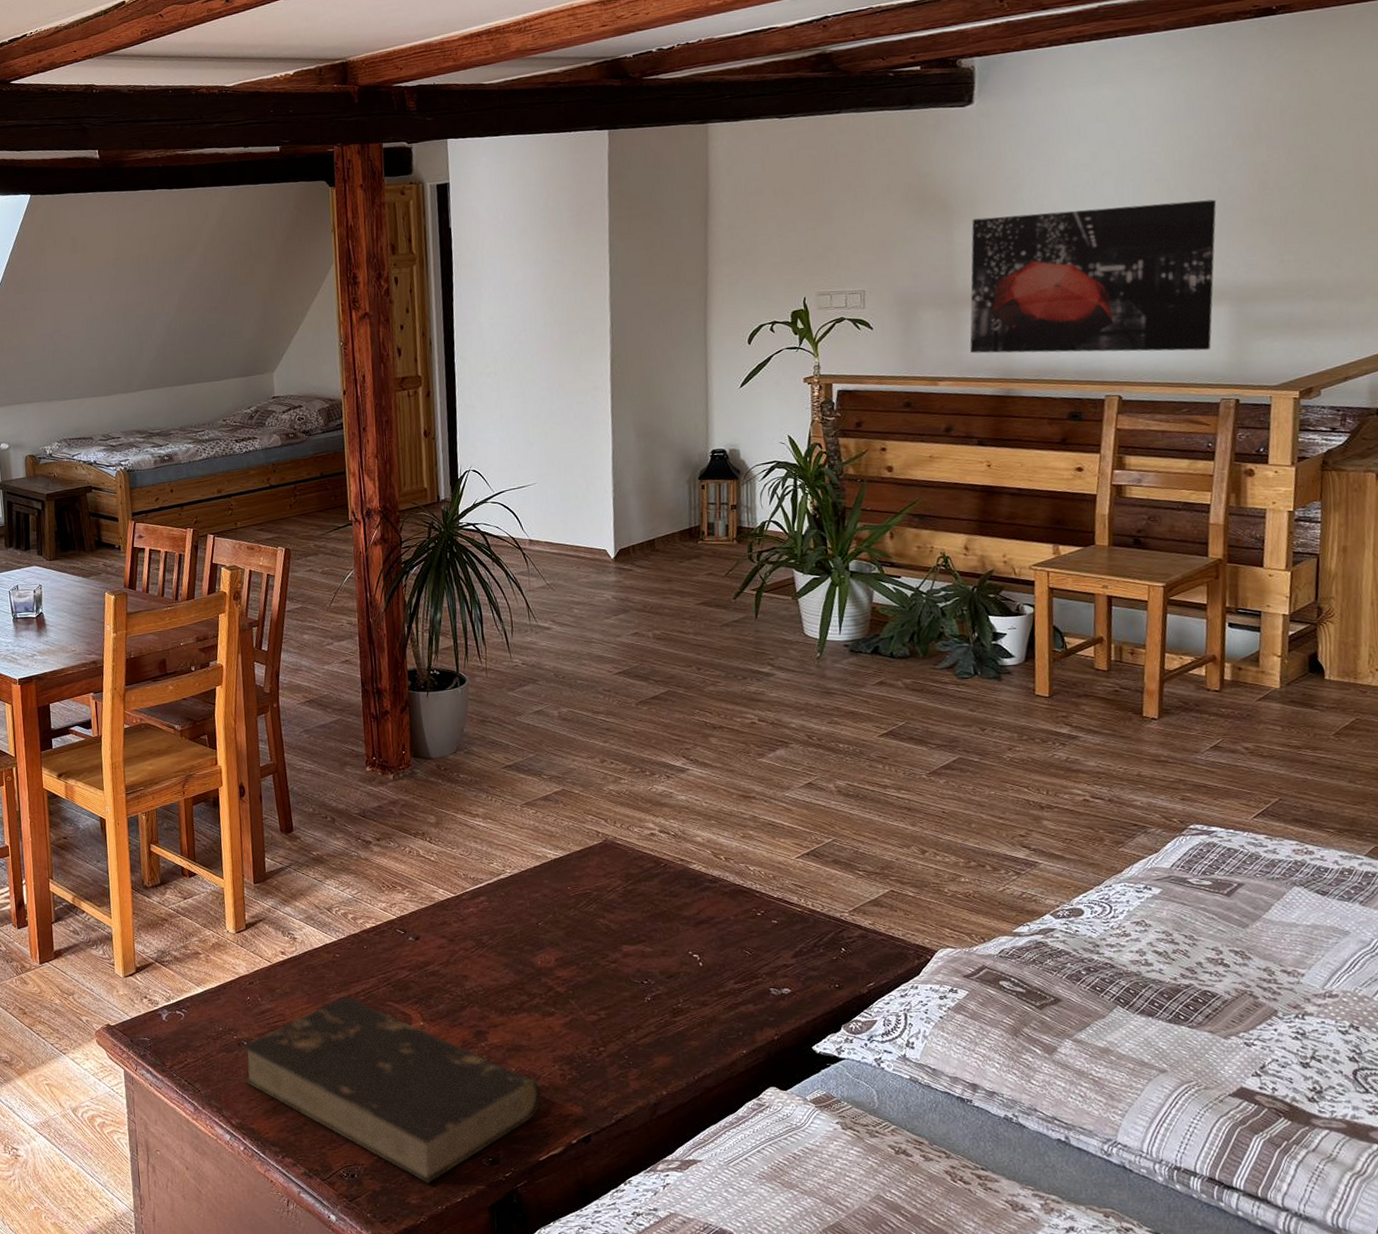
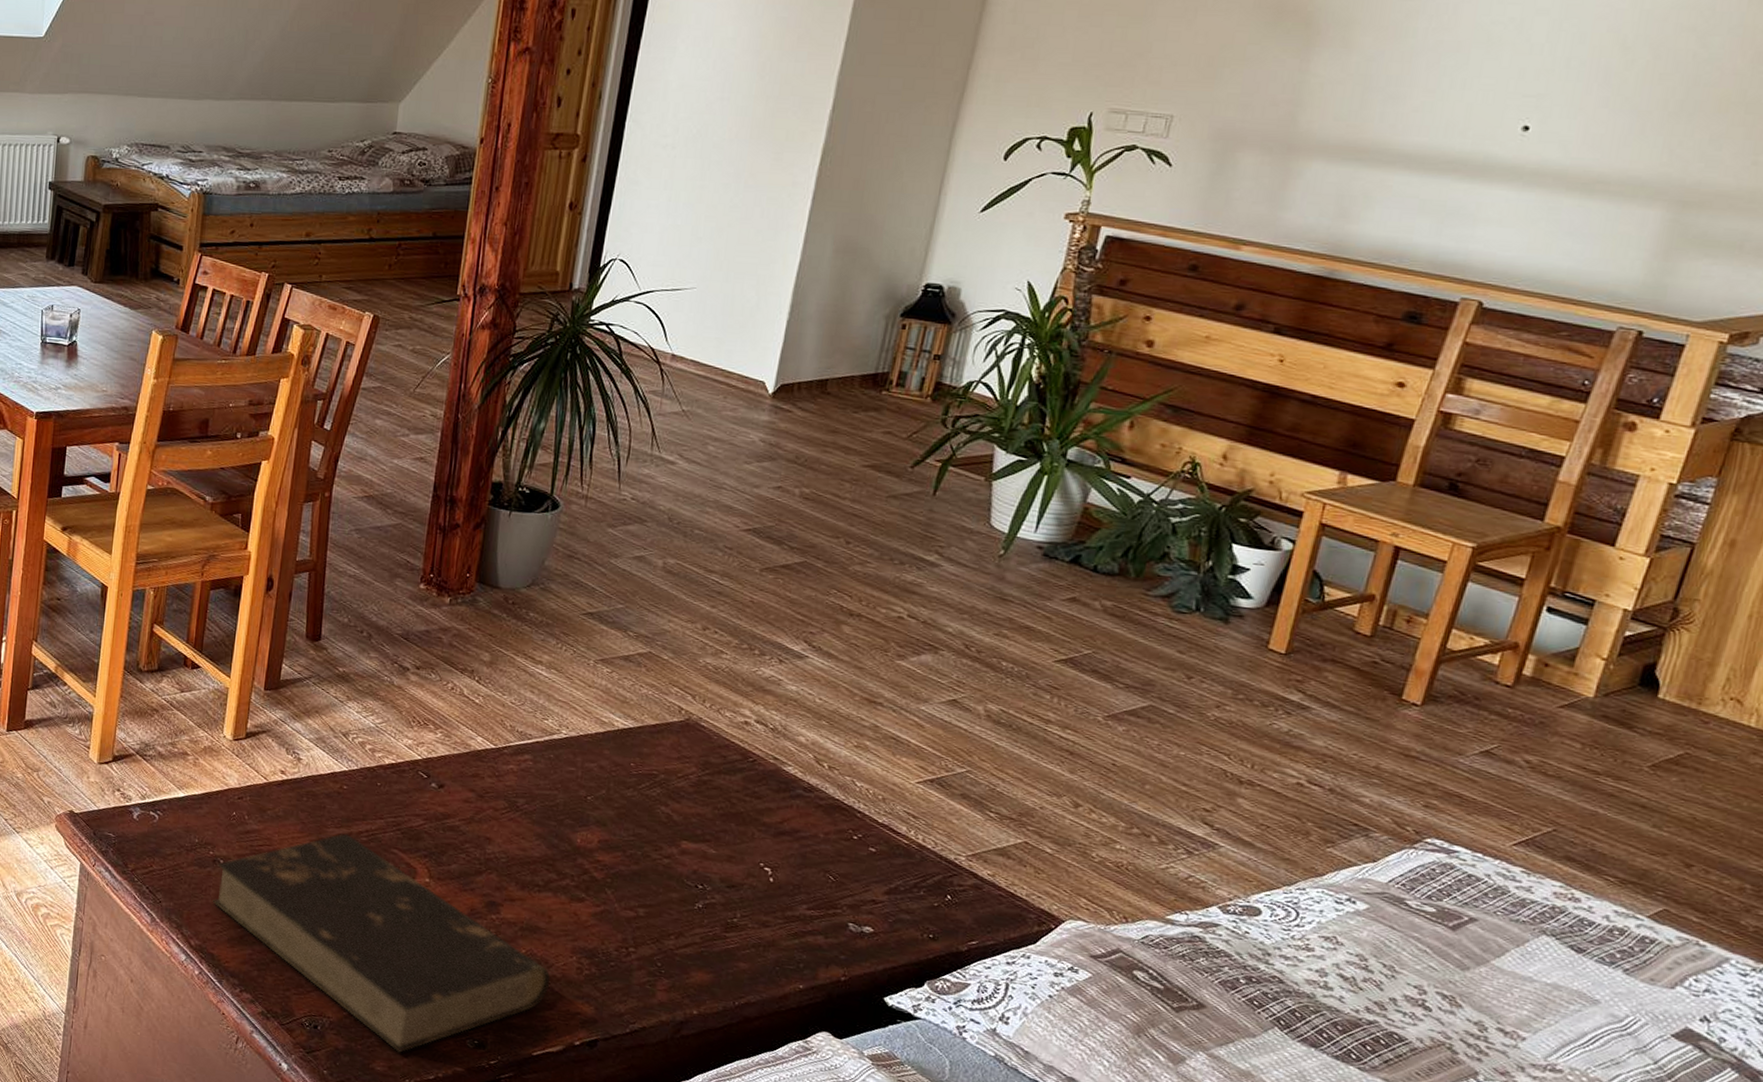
wall art: present [970,199,1217,354] -> none [1294,45,1687,263]

